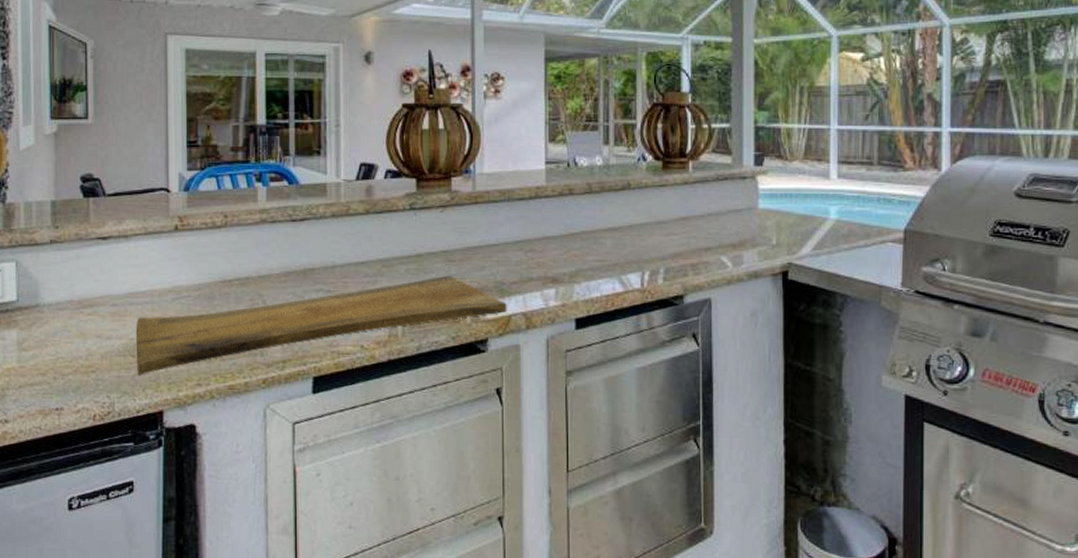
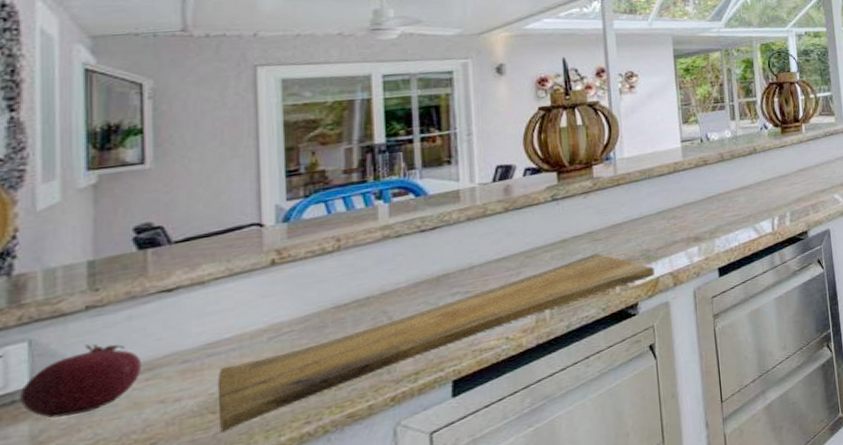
fruit: none [11,273,86,332] -> present [20,344,142,419]

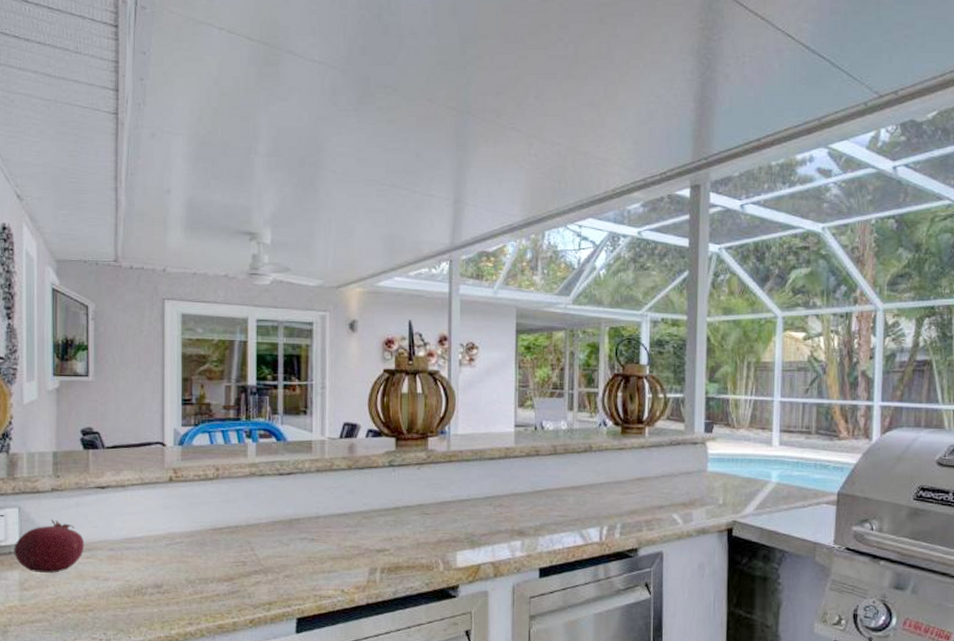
cutting board: present [218,253,655,433] -> none [132,527,477,614]

